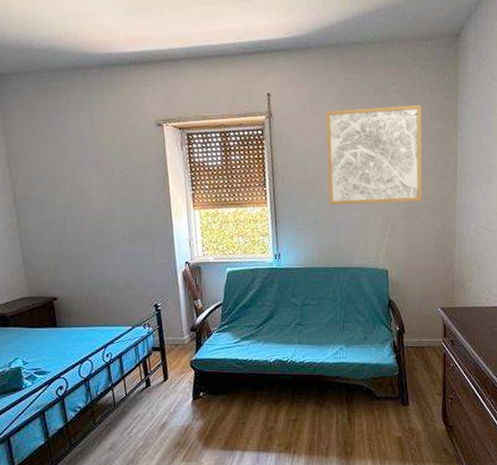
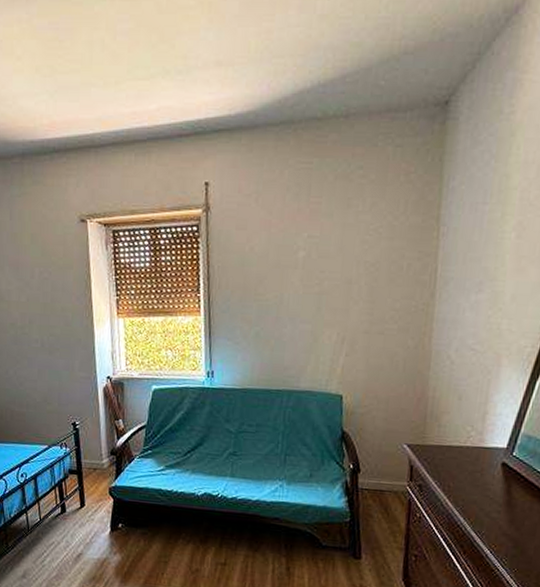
wall art: present [325,104,423,205] -> none [273,192,395,316]

